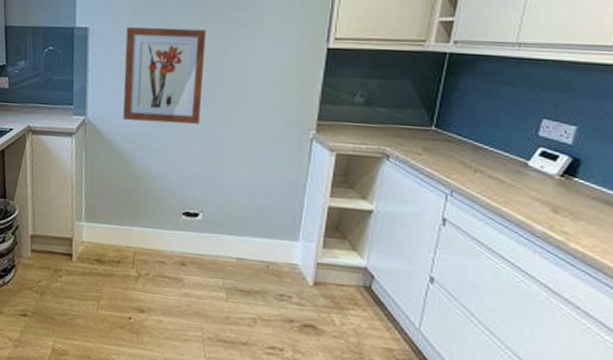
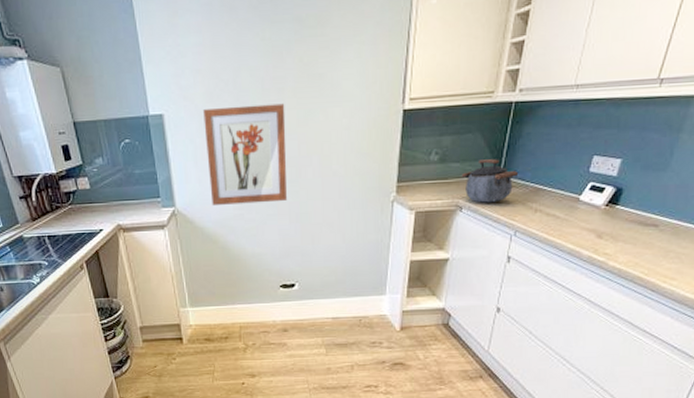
kettle: none [389,108,455,156] -> present [461,159,519,203]

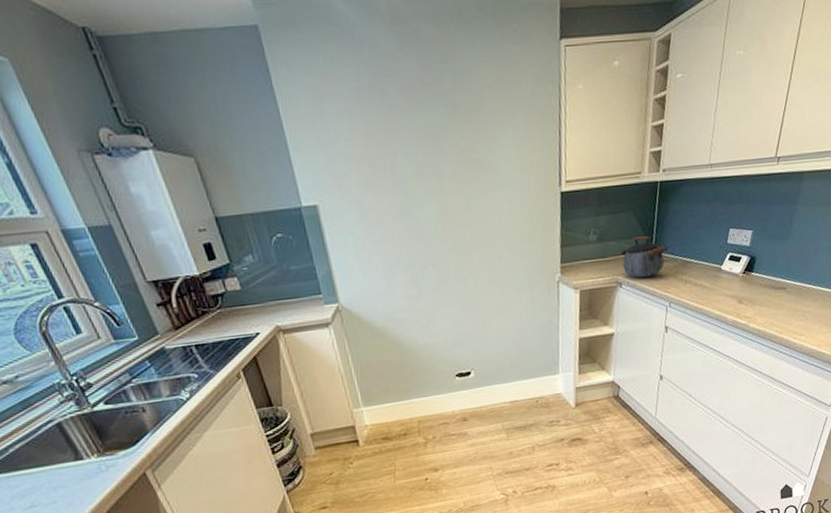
wall art: present [203,103,287,205] -> none [361,190,455,298]

